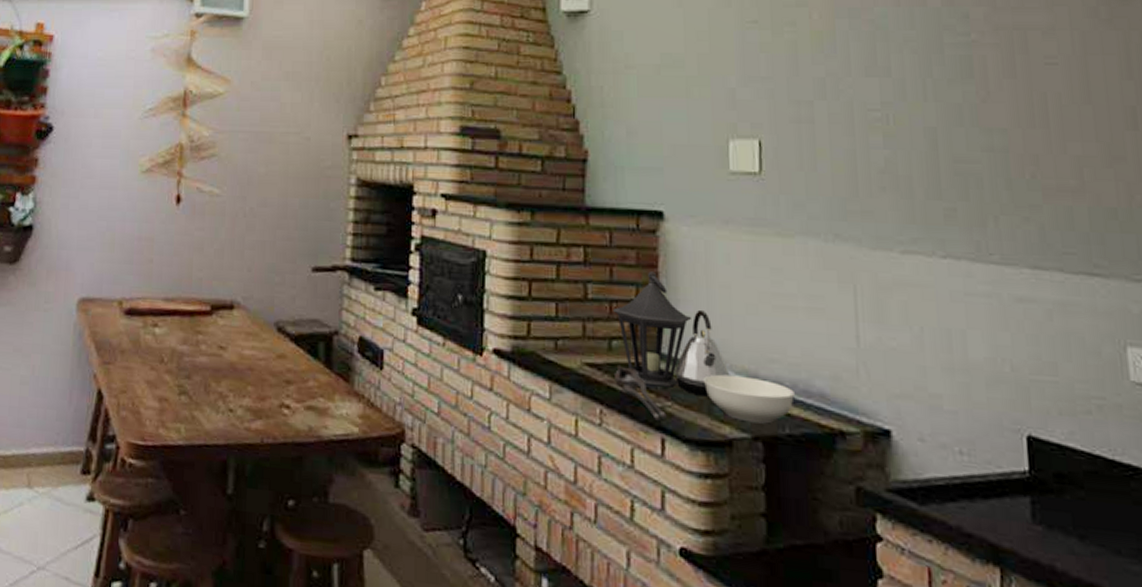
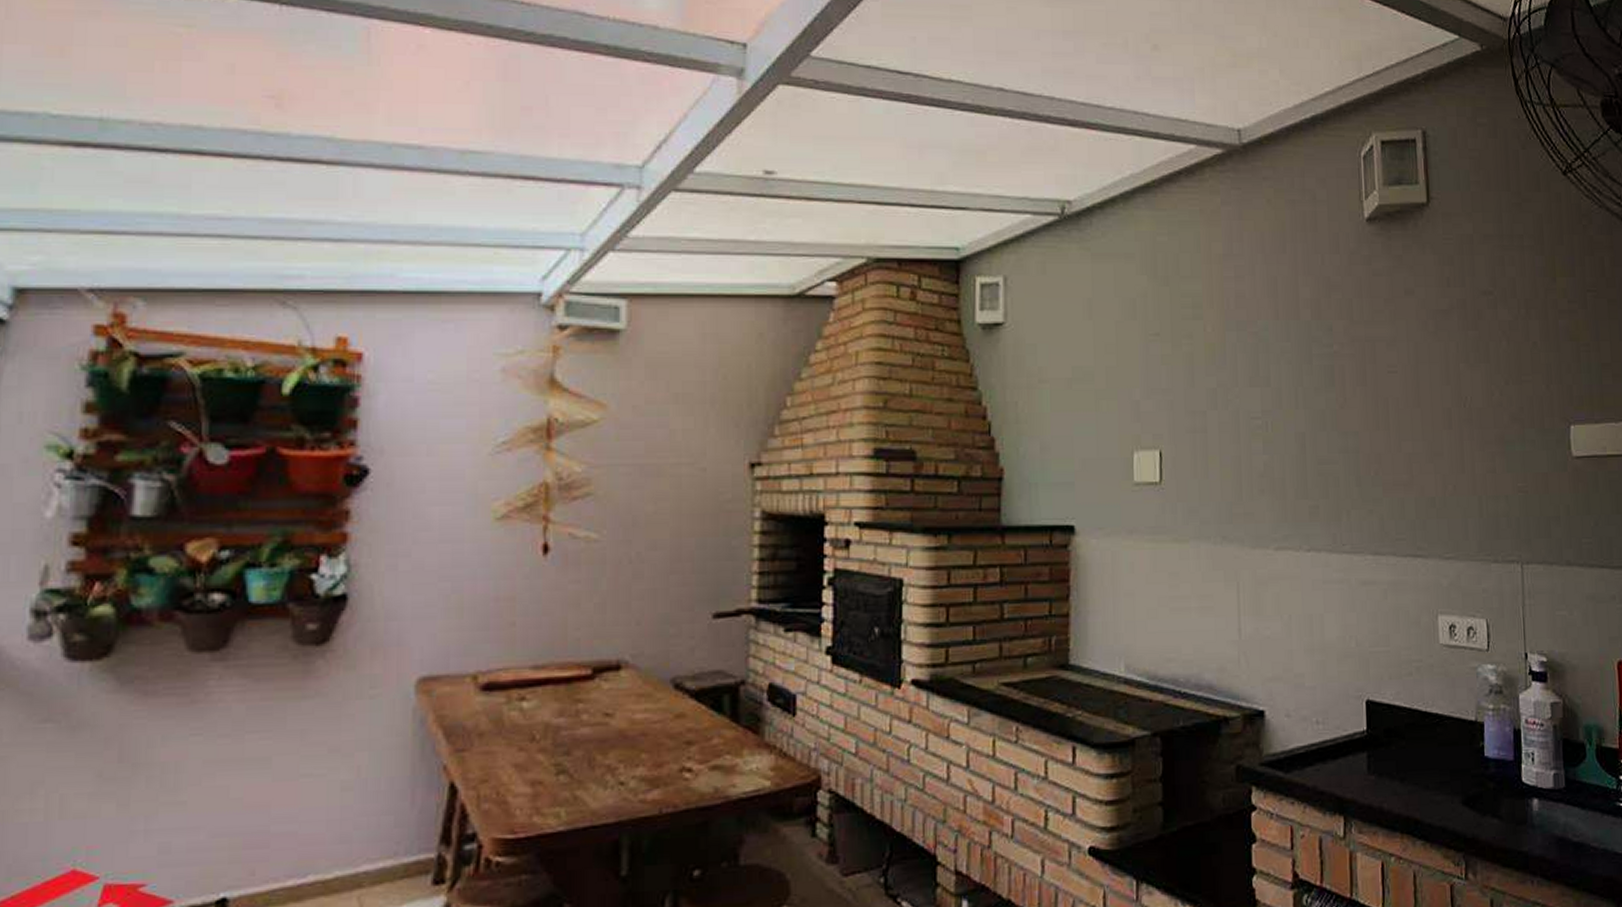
lantern: present [613,271,692,387] -> none [1028,586,1100,698]
tongs: present [615,365,667,421] -> none [1030,681,1077,730]
kettle: present [675,309,730,397] -> none [1085,618,1133,702]
bowl: present [703,374,796,424] -> none [1109,677,1189,720]

